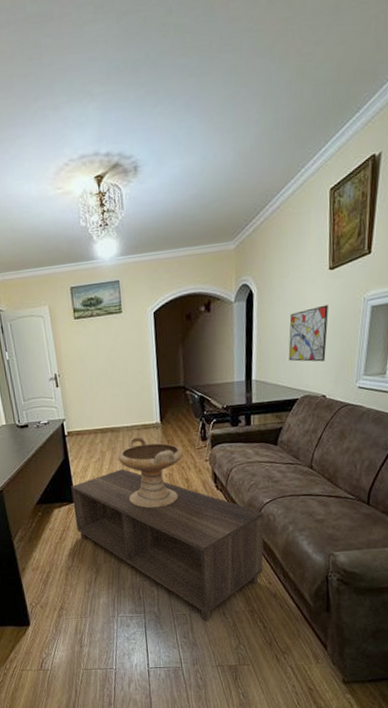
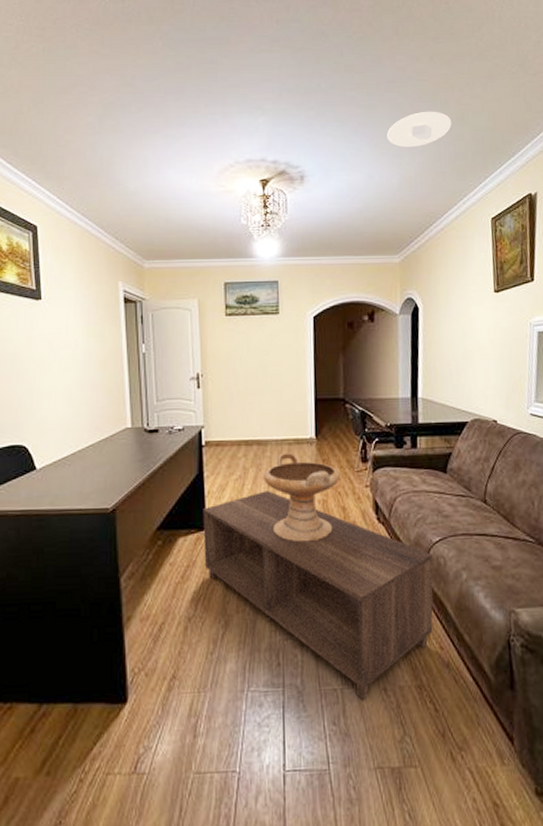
recessed light: none [220,68,291,119] -> present [386,111,452,148]
wall art: present [288,304,329,362] -> none [456,326,496,384]

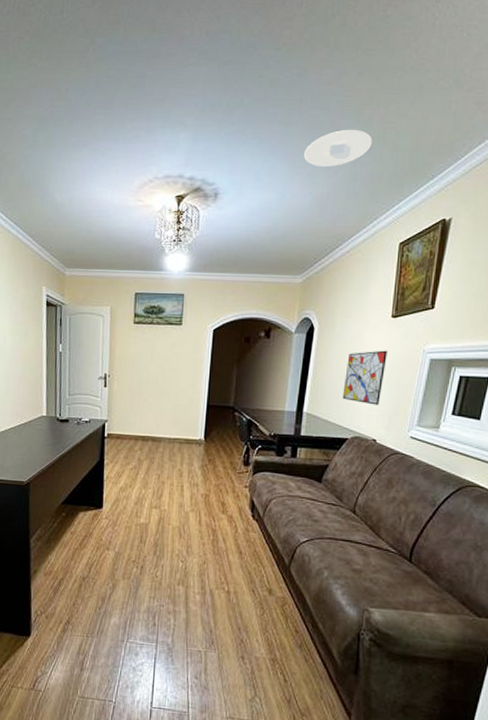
coffee table: present [203,490,434,700] -> none [99,481,299,663]
decorative bowl: present [263,452,341,543] -> none [155,450,223,529]
wall art: none [456,326,496,384] -> present [342,350,387,405]

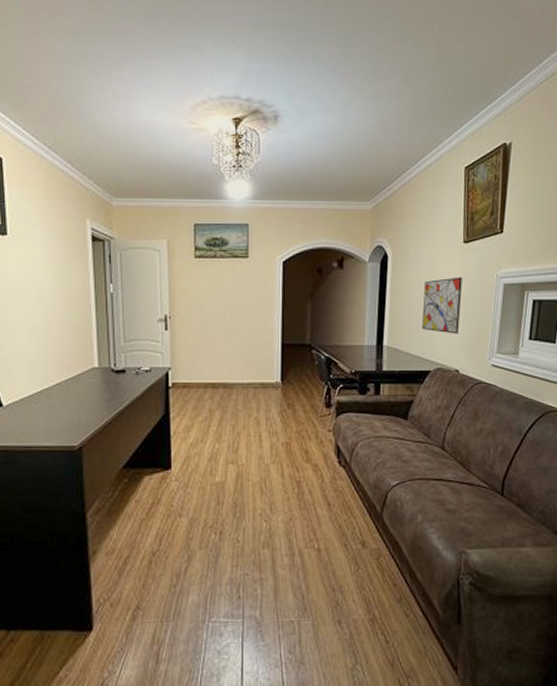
recessed light: present [303,129,373,168] -> none [363,52,431,91]

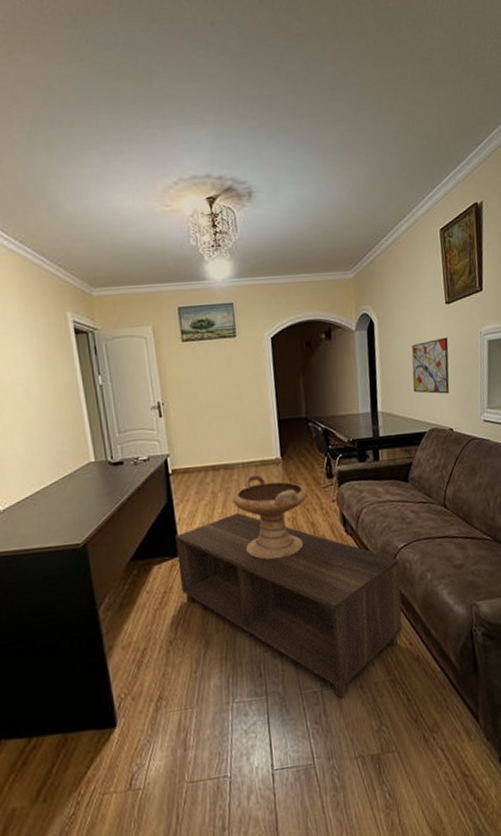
coffee table: none [169,433,391,631] -> present [175,513,403,699]
decorative bowl: none [228,396,304,483] -> present [232,474,308,560]

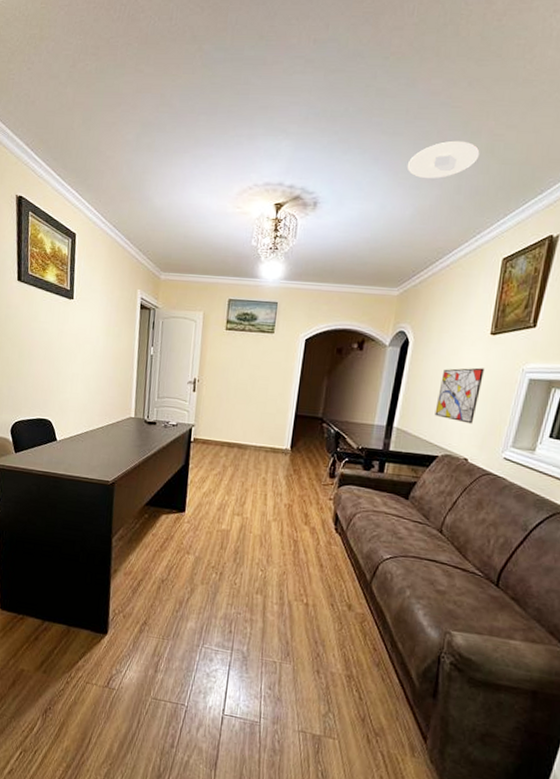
coffee table: present [175,513,403,699] -> none [181,488,381,676]
decorative bowl: present [232,474,308,560] -> none [239,458,308,538]
recessed light: none [332,119,398,159] -> present [407,140,480,179]

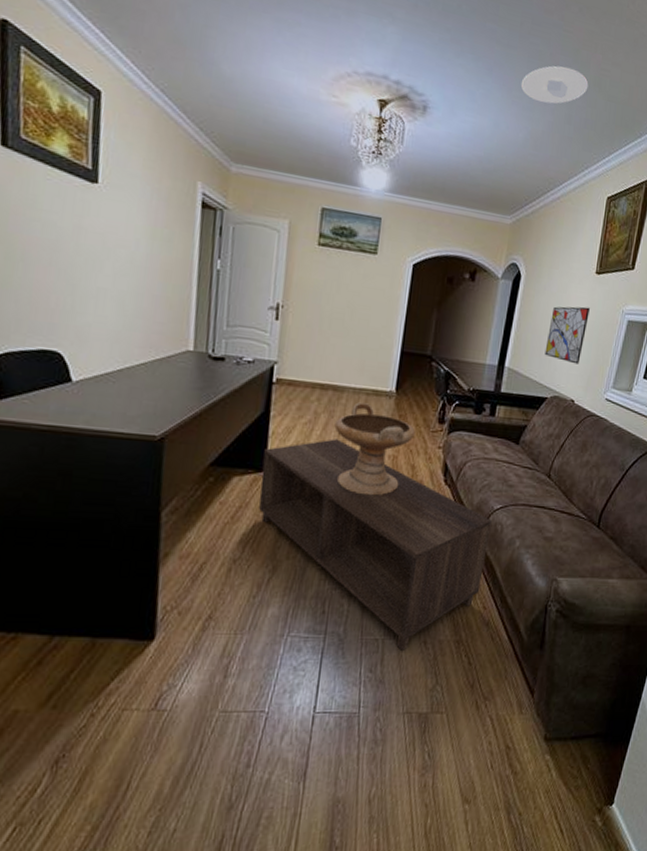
coffee table: none [181,488,381,676] -> present [259,439,492,651]
decorative bowl: none [239,458,308,538] -> present [334,402,416,496]

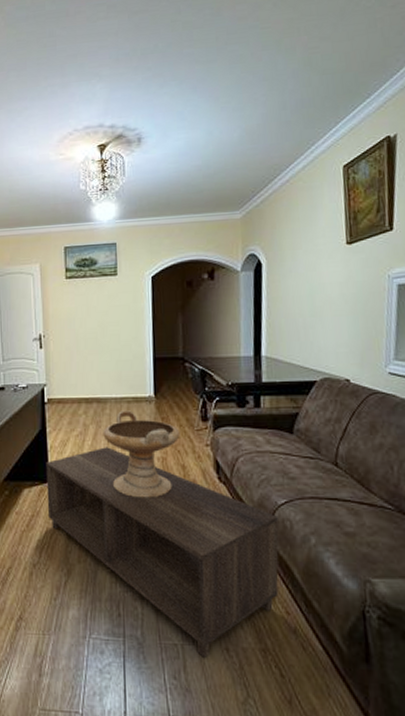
recessed light: present [520,65,589,104] -> none [226,58,298,100]
wall art: present [544,306,590,364] -> none [303,280,348,341]

